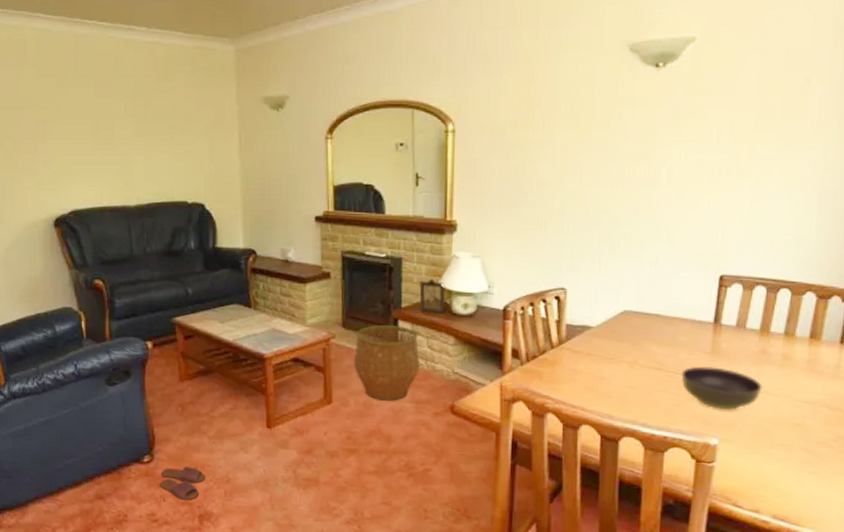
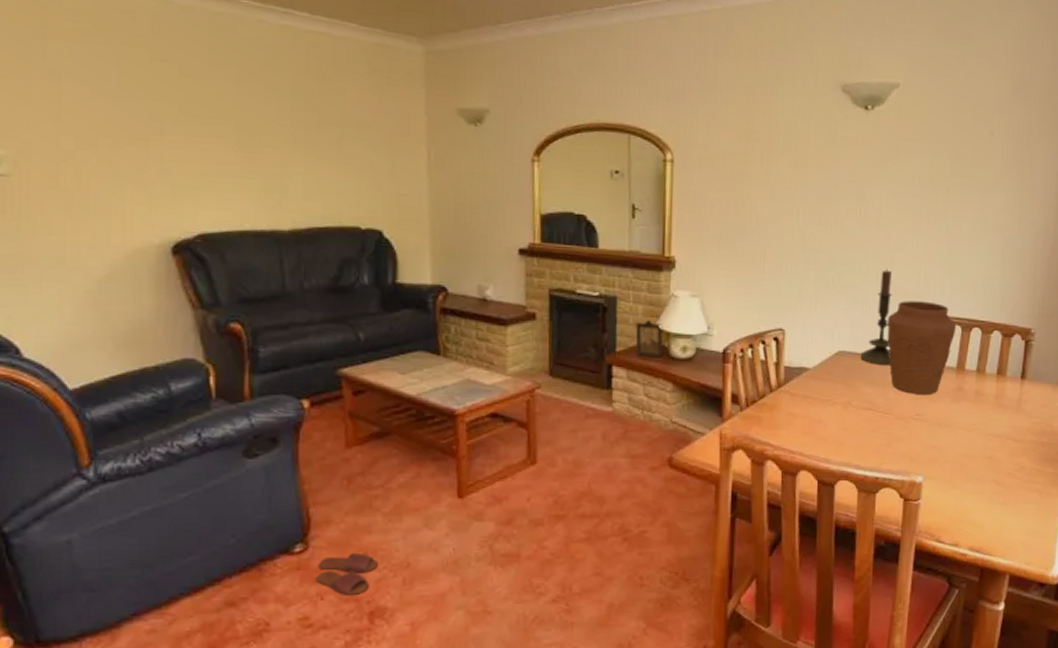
basket: present [353,324,420,401] -> none [561,371,636,457]
candle: none [648,228,684,325] -> present [860,268,892,365]
vase: none [678,260,761,357] -> present [886,301,957,396]
bowl: present [681,366,763,410] -> none [890,405,960,447]

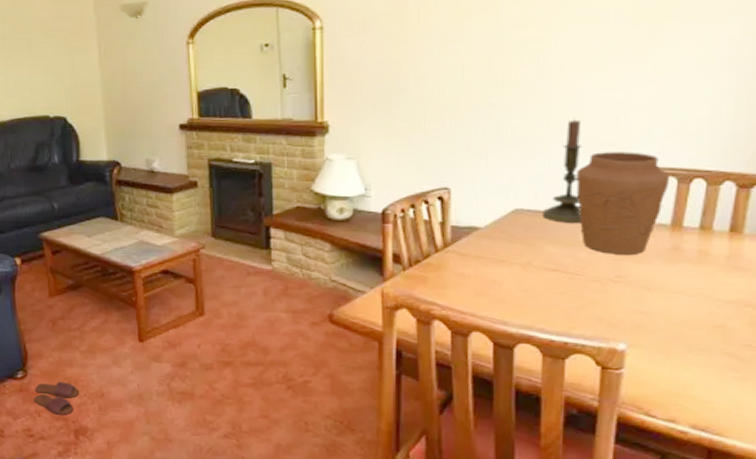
photo frame: present [635,319,664,359] -> none [291,183,320,220]

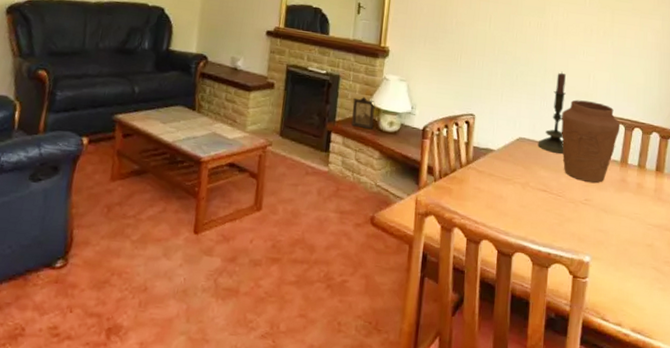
slippers: present [33,381,79,415] -> none [68,272,121,311]
photo frame: none [291,183,320,220] -> present [351,96,375,130]

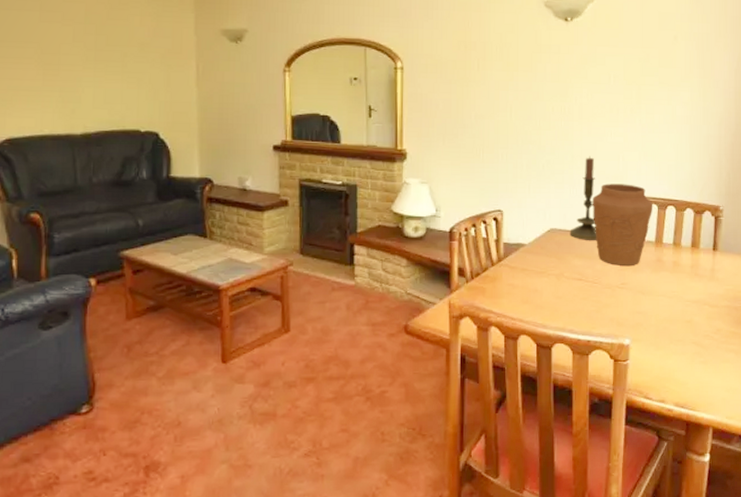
photo frame: present [351,96,375,130] -> none [373,204,398,238]

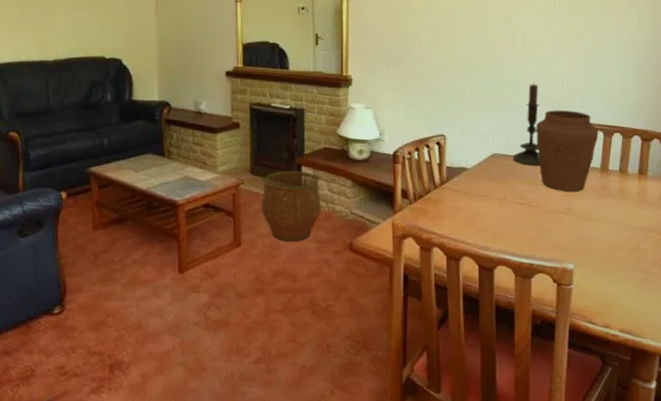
basket: none [311,249,375,325] -> present [261,170,321,242]

